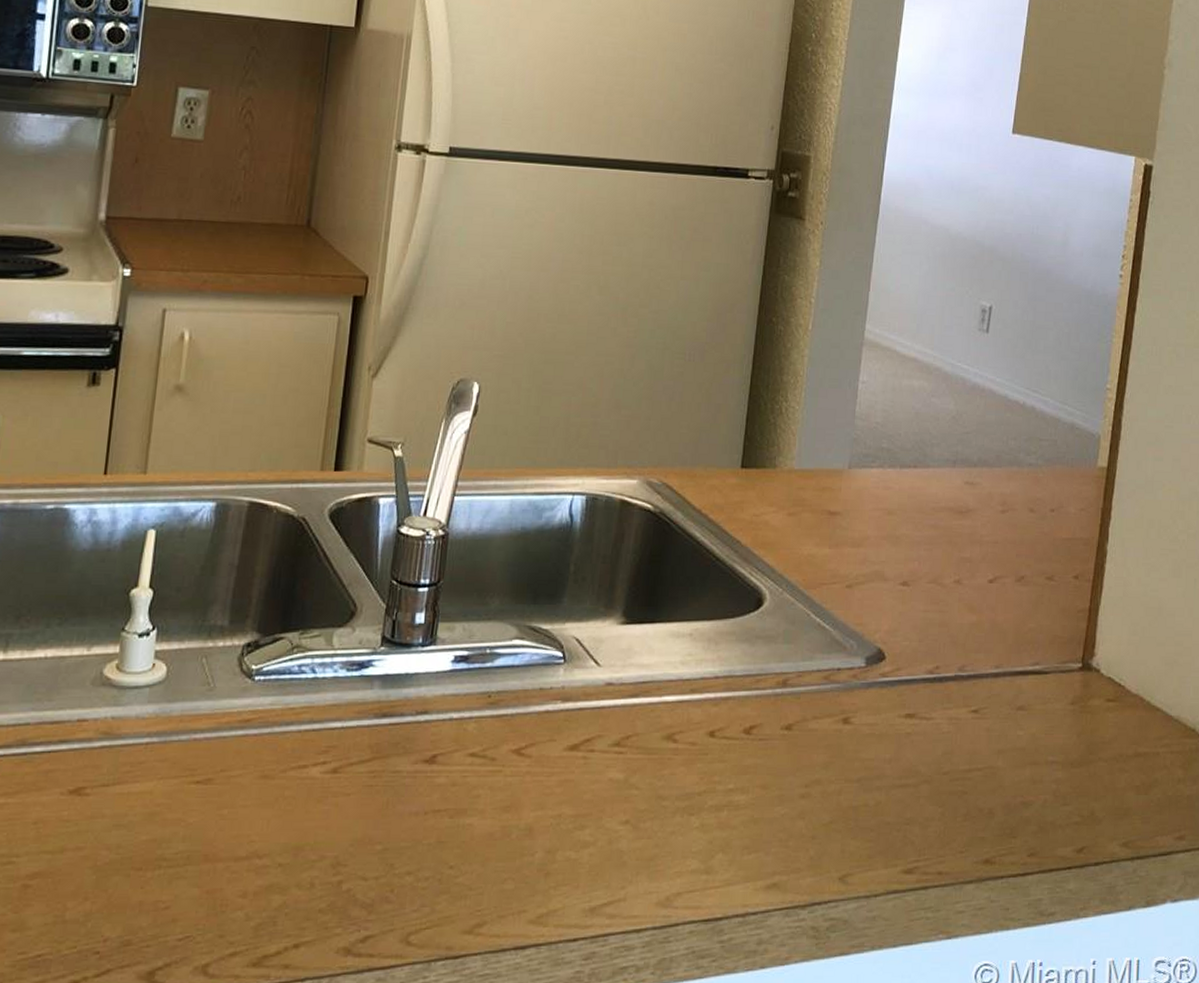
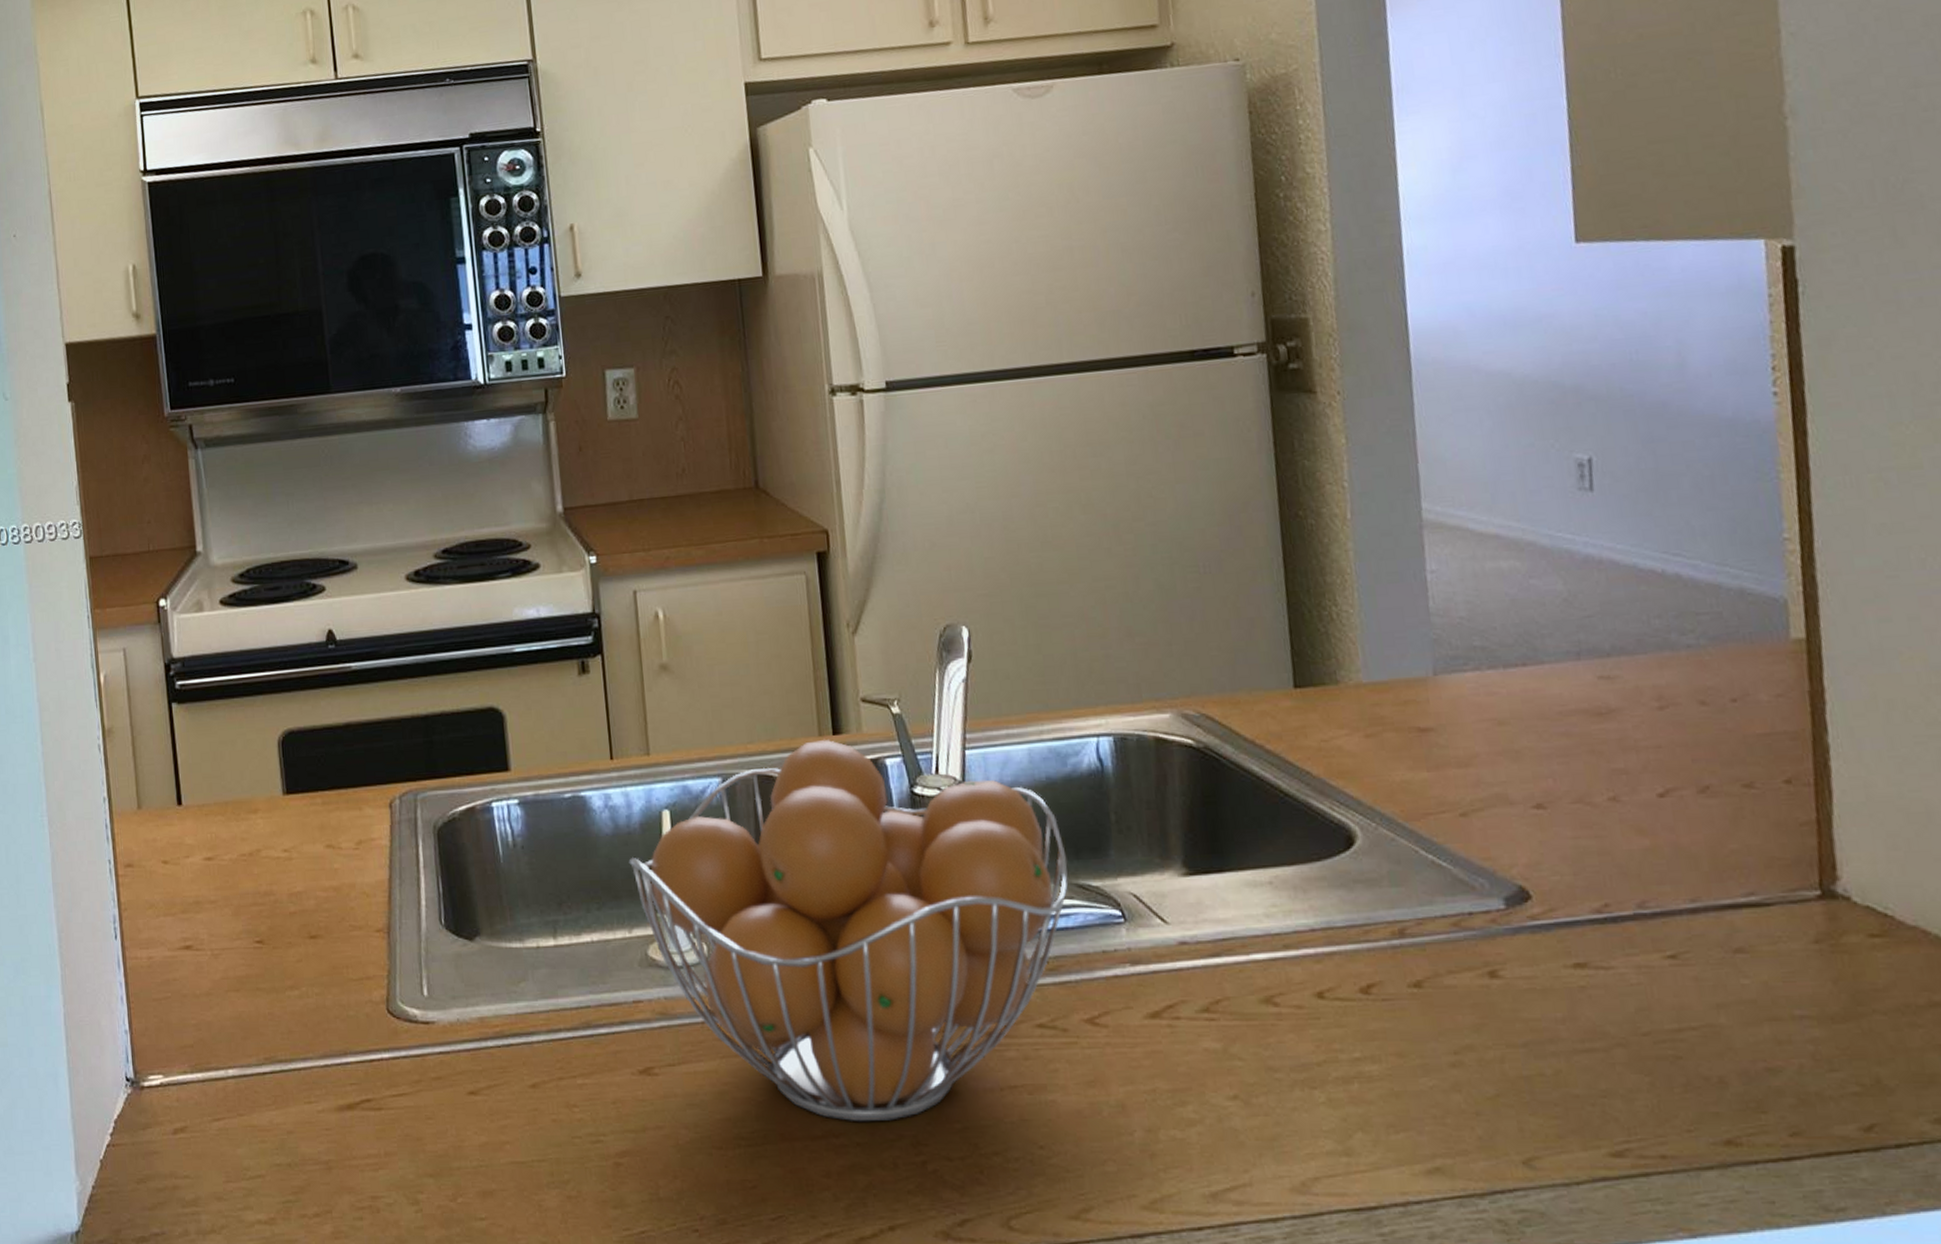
fruit basket: none [102,475,526,844] -> present [629,740,1069,1122]

